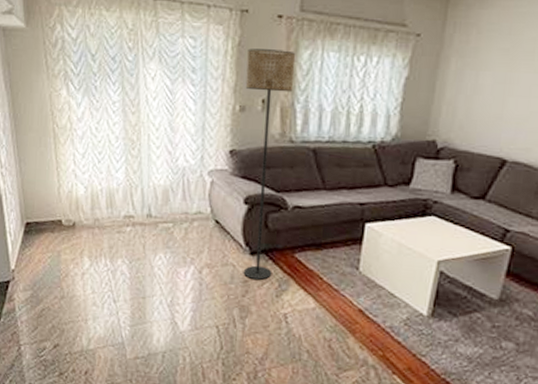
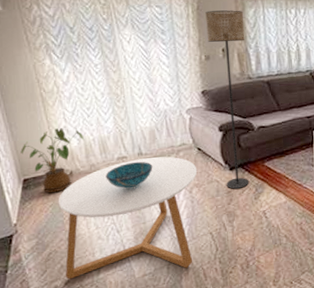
house plant: none [26,171,92,244] -> present [20,128,85,193]
coffee table: none [55,221,212,361] -> present [58,156,198,279]
decorative bowl: none [109,223,162,256] -> present [105,161,153,190]

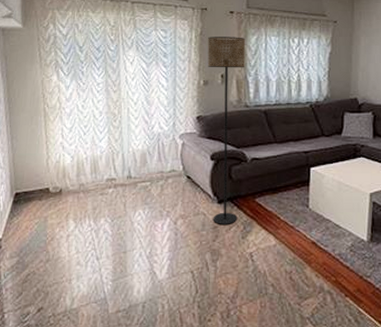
house plant: present [20,128,85,193] -> none [17,144,78,210]
coffee table: present [58,156,198,279] -> none [39,181,185,309]
decorative bowl: present [105,161,153,190] -> none [93,185,140,214]

